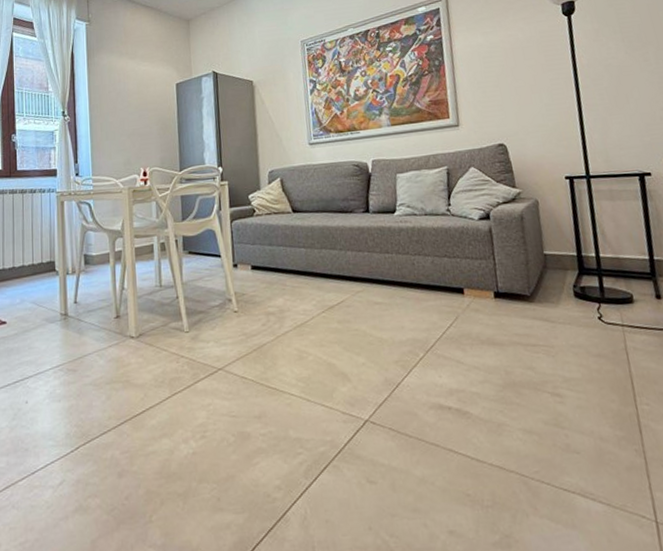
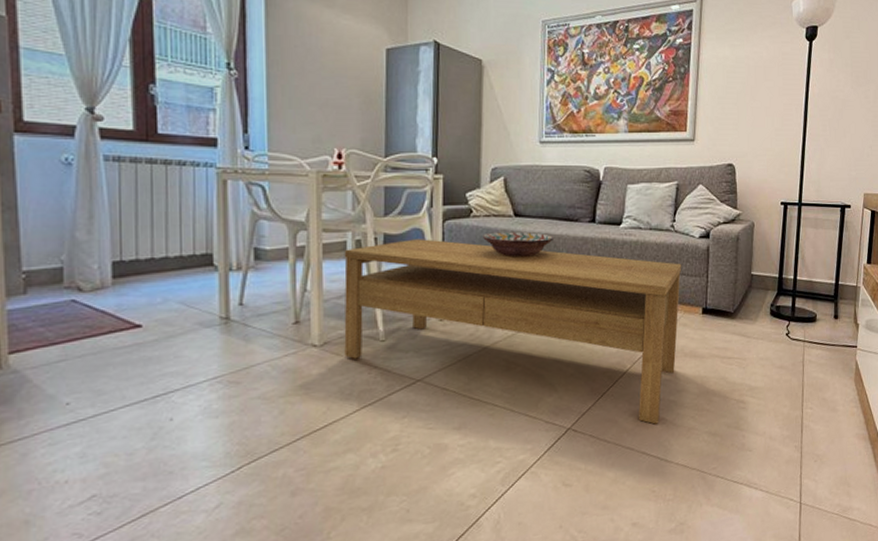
coffee table: none [151,238,473,419] -> present [344,239,682,425]
decorative bowl: none [265,226,332,250] -> present [482,231,555,257]

